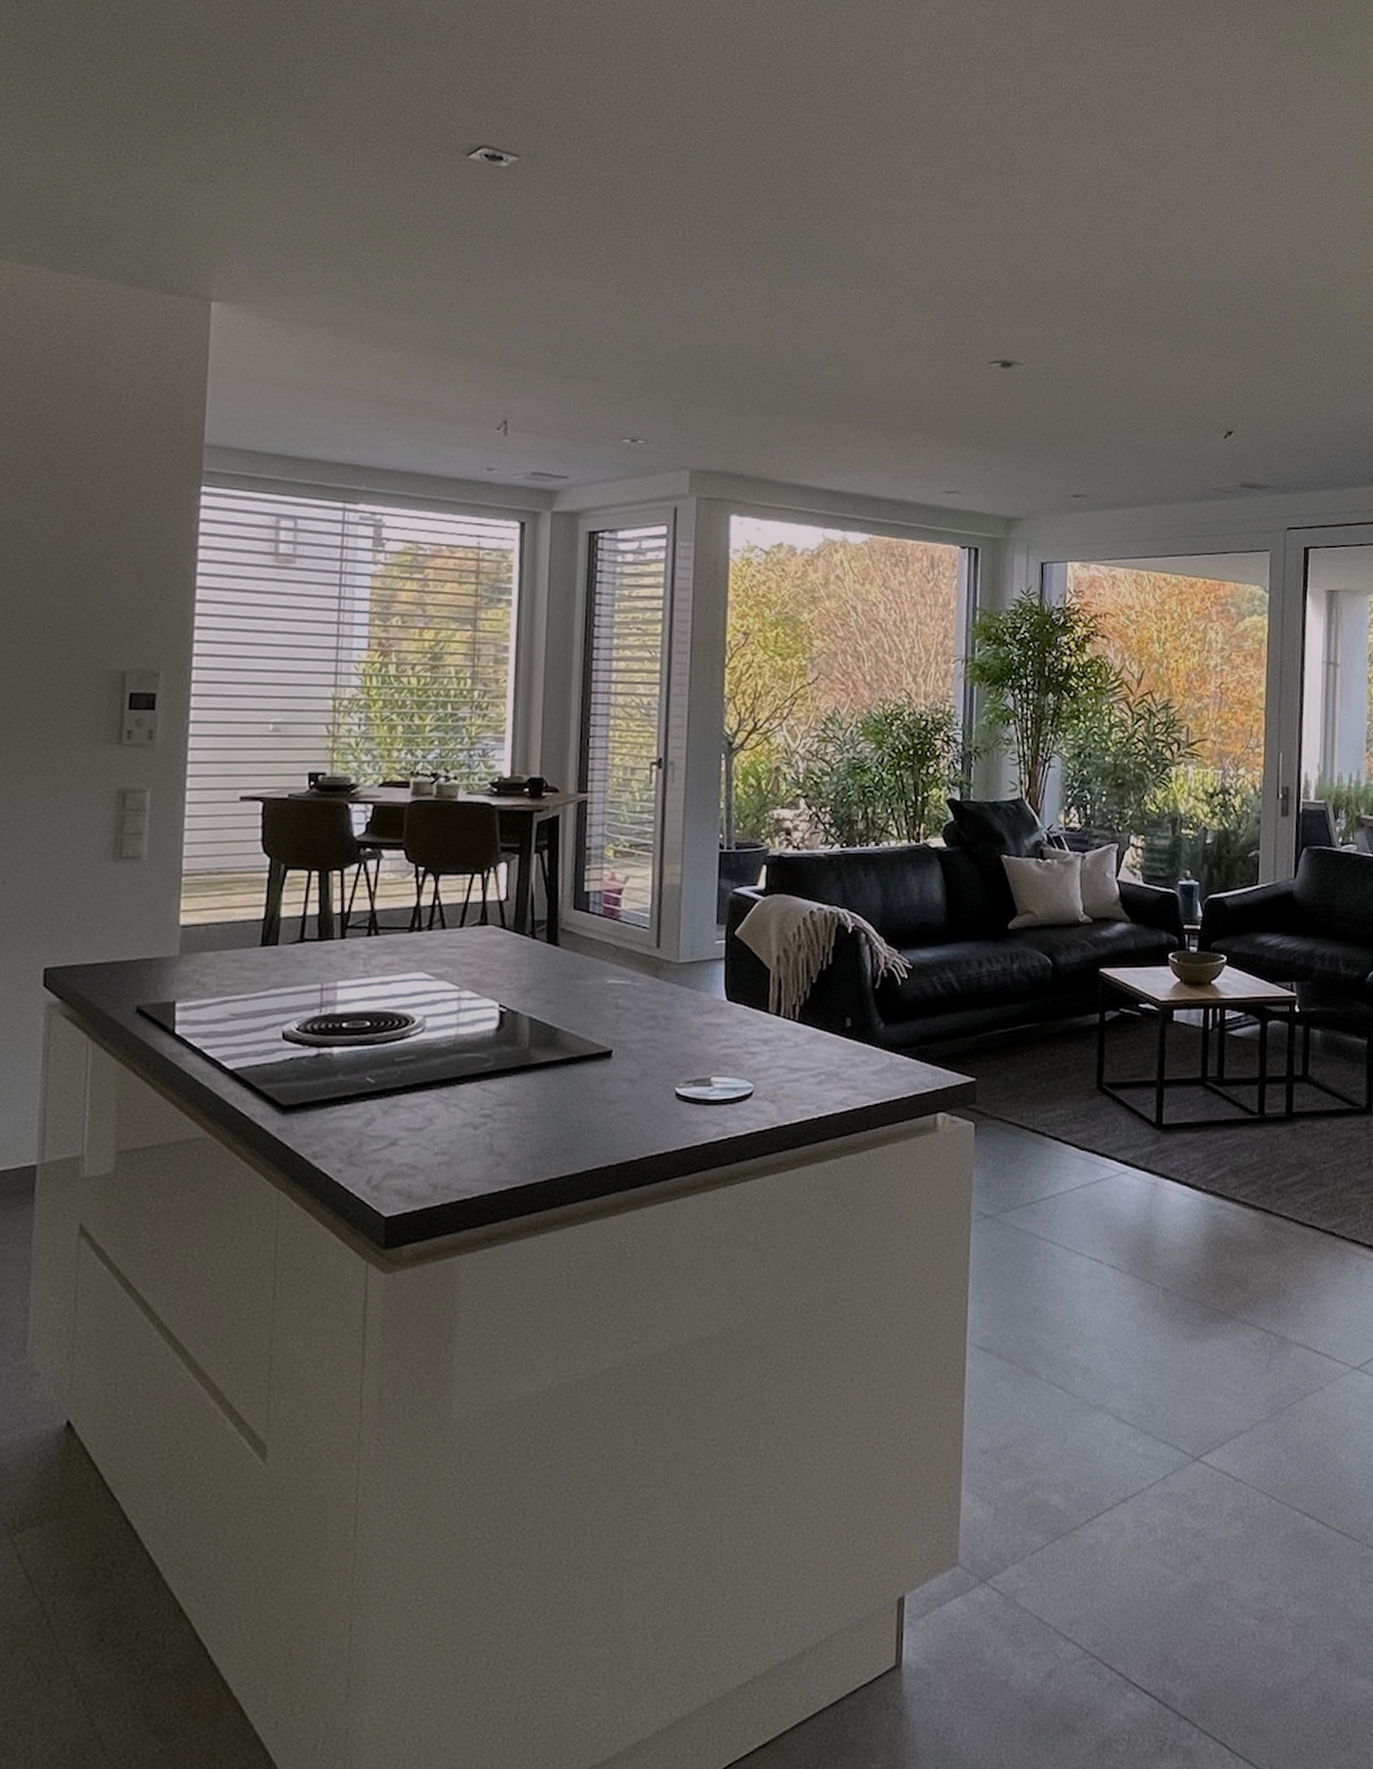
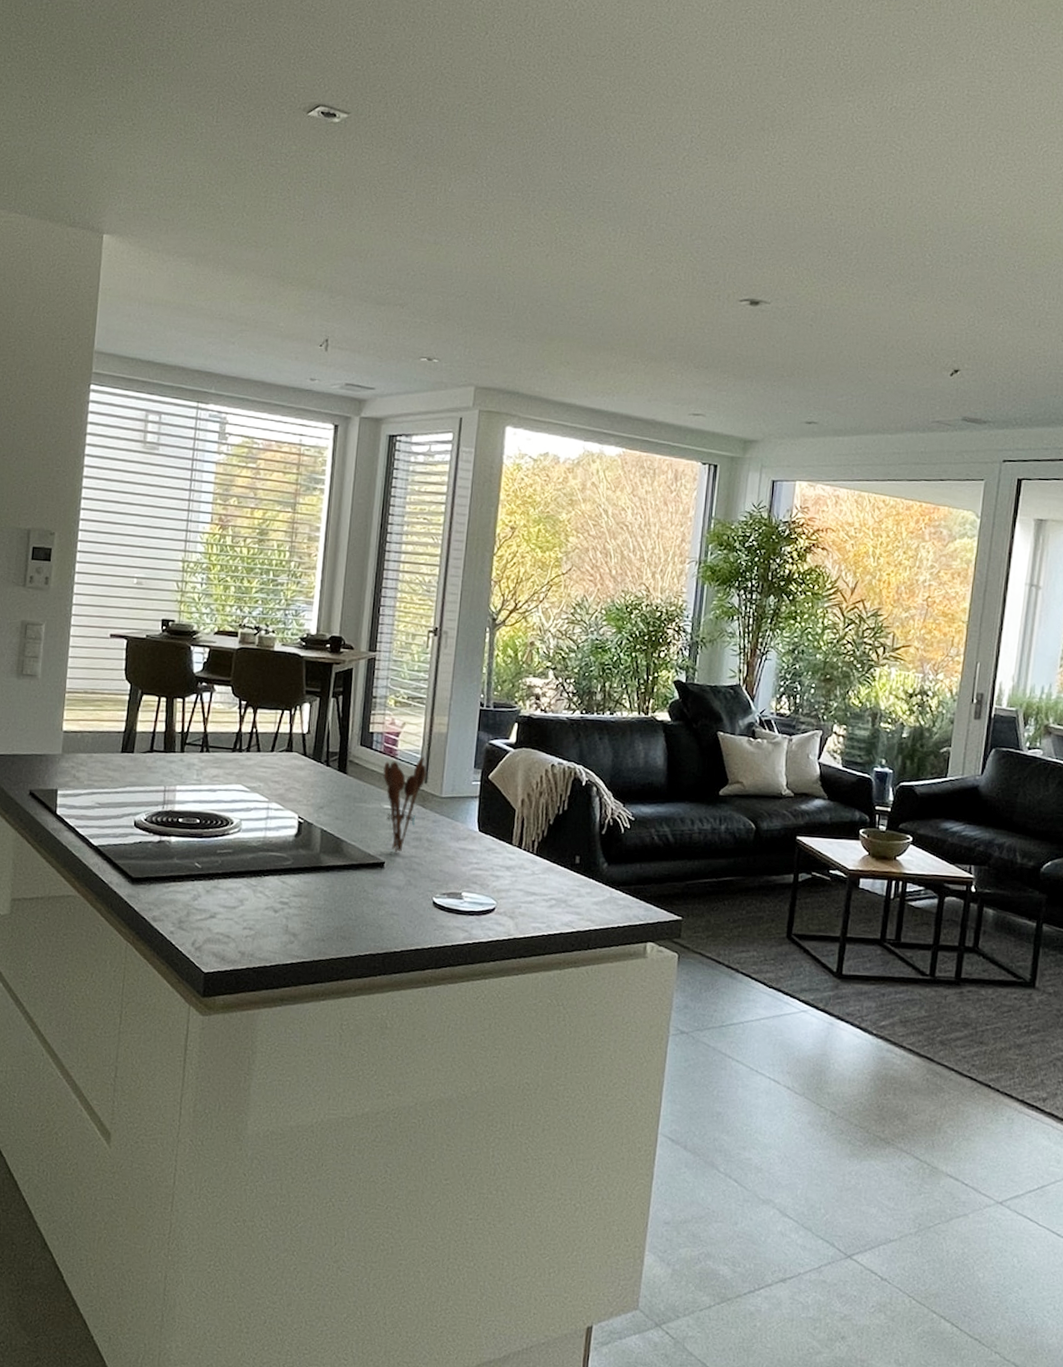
utensil holder: none [604,915,659,1036] -> present [383,756,427,852]

